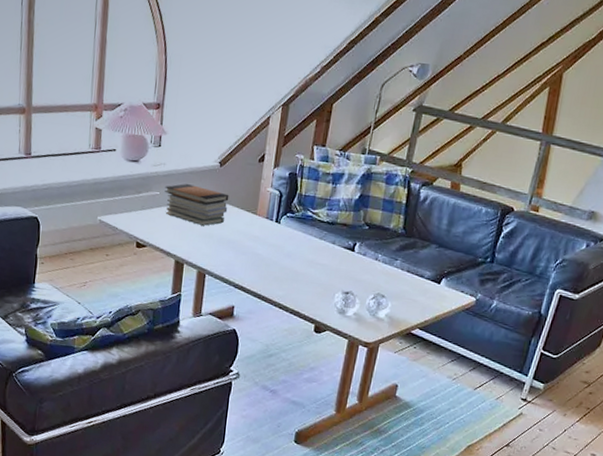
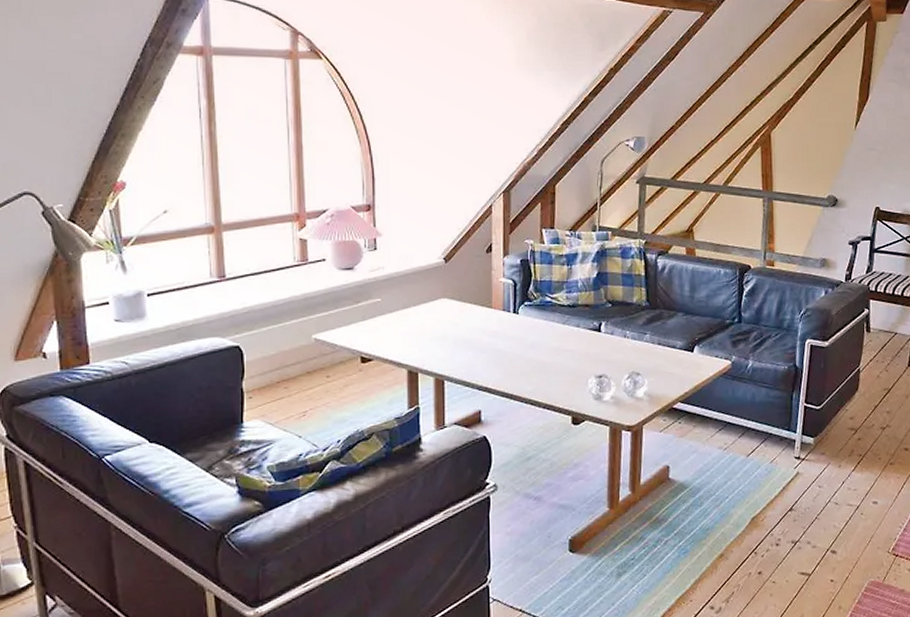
book stack: present [165,184,229,226] -> none [386,286,460,328]

